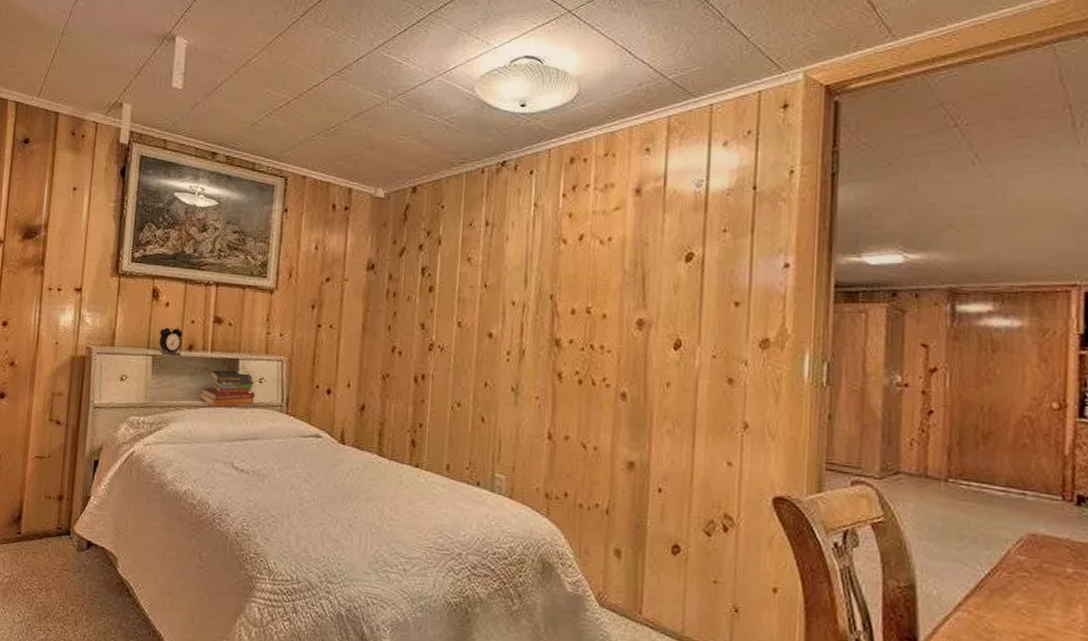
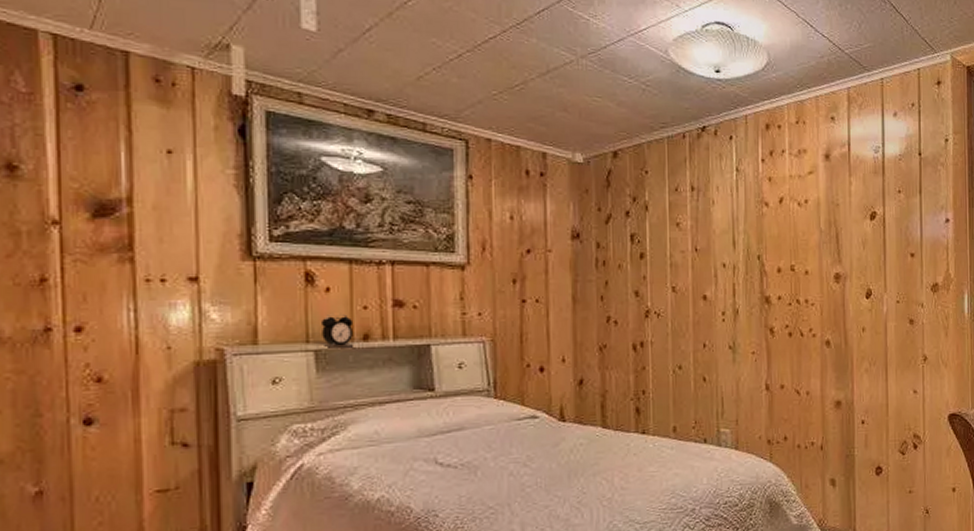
books: present [200,369,255,407] -> none [385,358,456,401]

